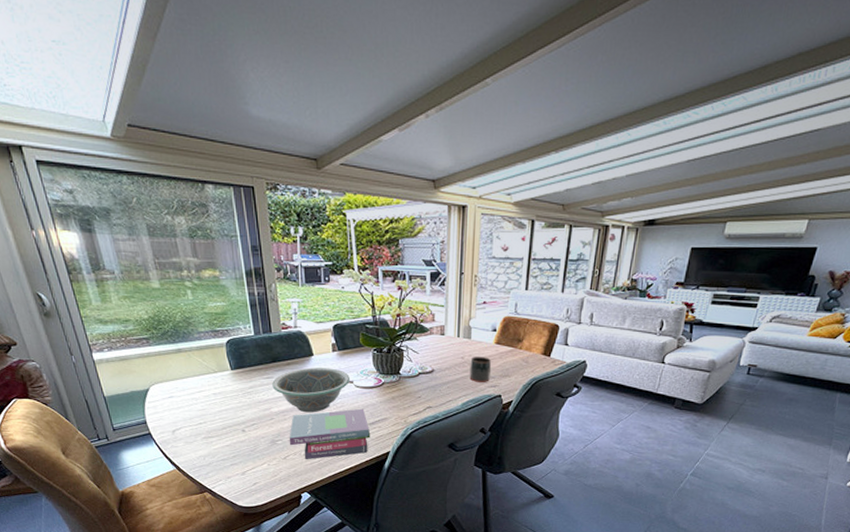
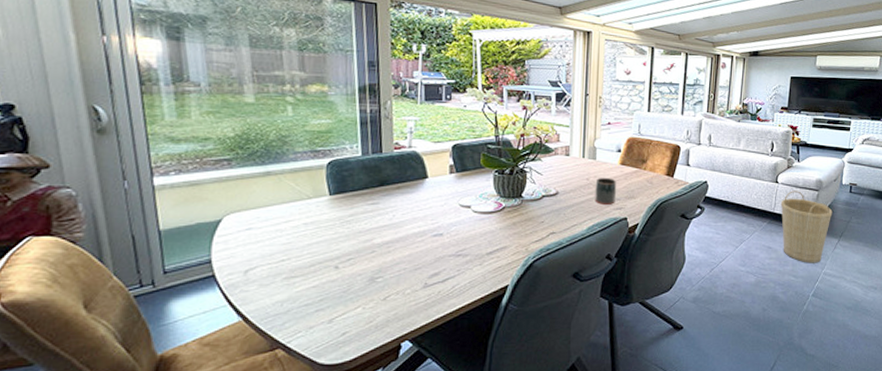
decorative bowl: present [272,367,350,413] -> none [377,191,467,243]
books: present [289,408,371,459] -> none [391,236,488,299]
basket: none [663,371,724,444] -> present [780,191,833,263]

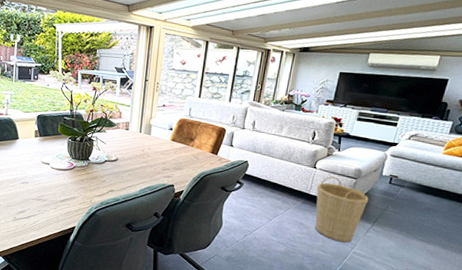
mug: present [595,177,617,205] -> none [148,149,167,173]

